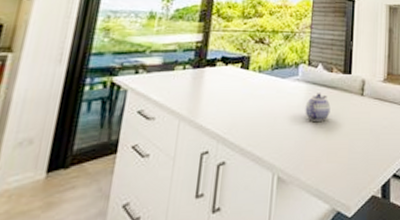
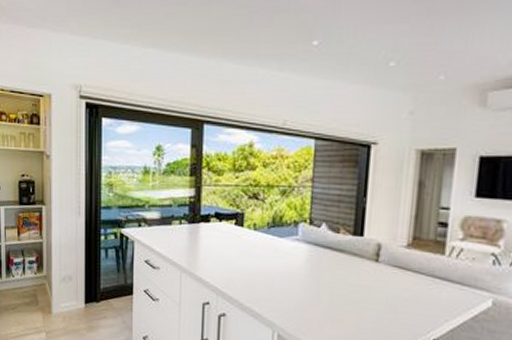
teapot: present [305,93,331,121] -> none [306,255,337,286]

